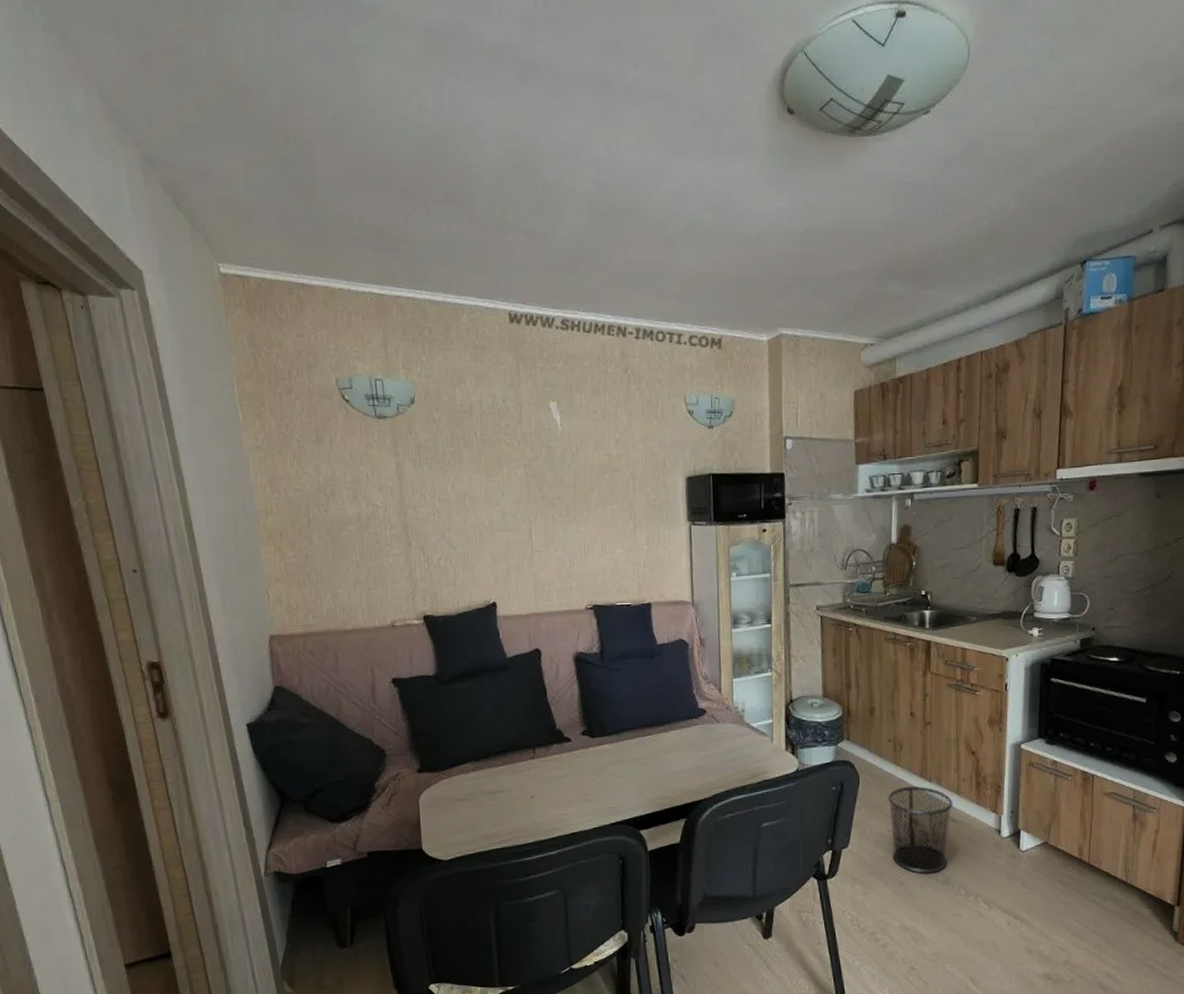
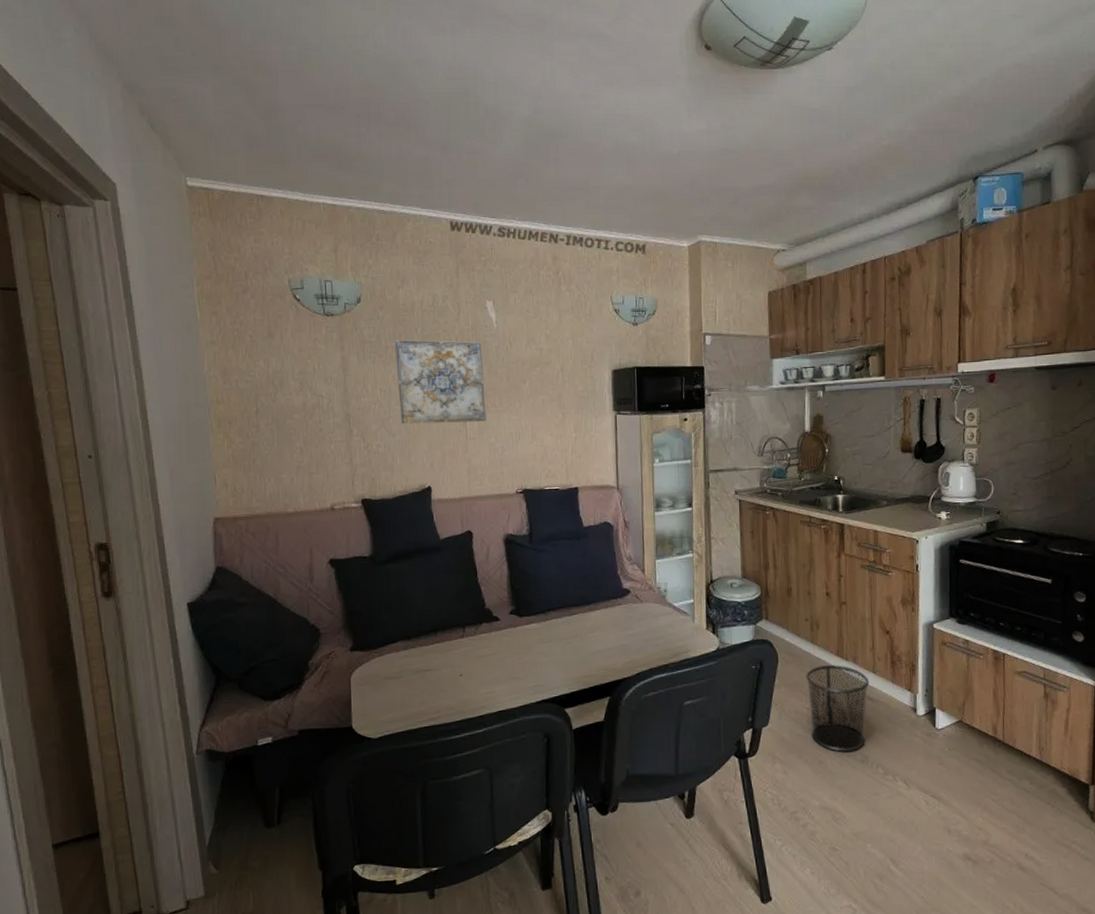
wall art: none [453,444,553,536] -> present [395,340,486,424]

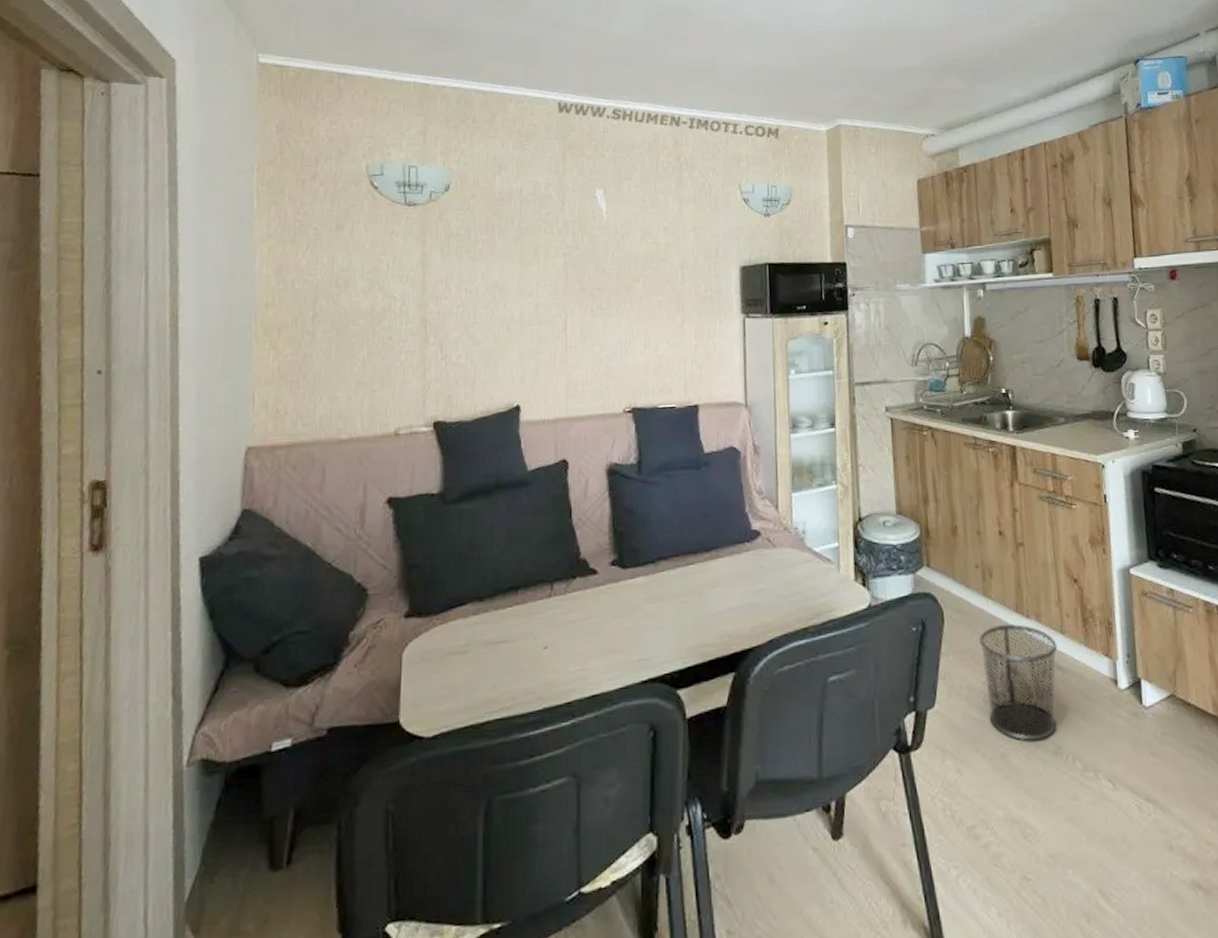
wall art: present [395,340,486,424] -> none [486,233,591,331]

